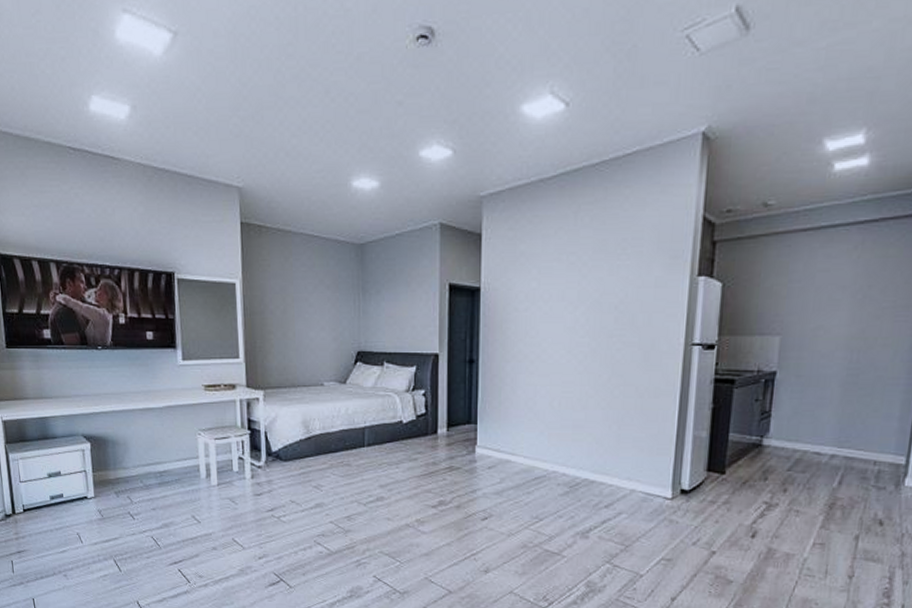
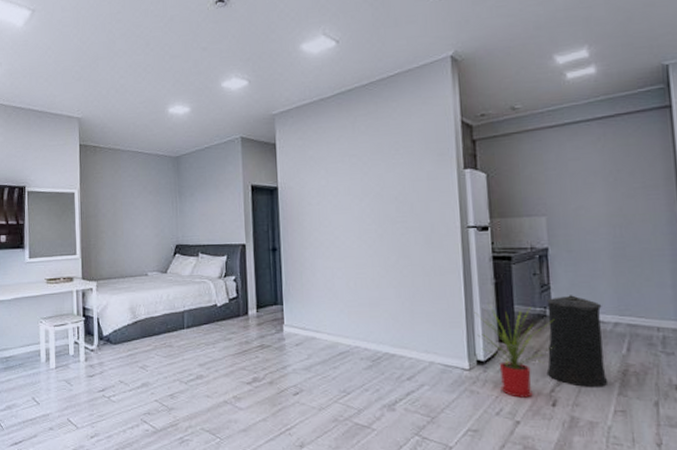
house plant: none [685,430,769,529] -> present [474,304,555,398]
trash can: none [751,424,822,520] -> present [546,295,608,387]

